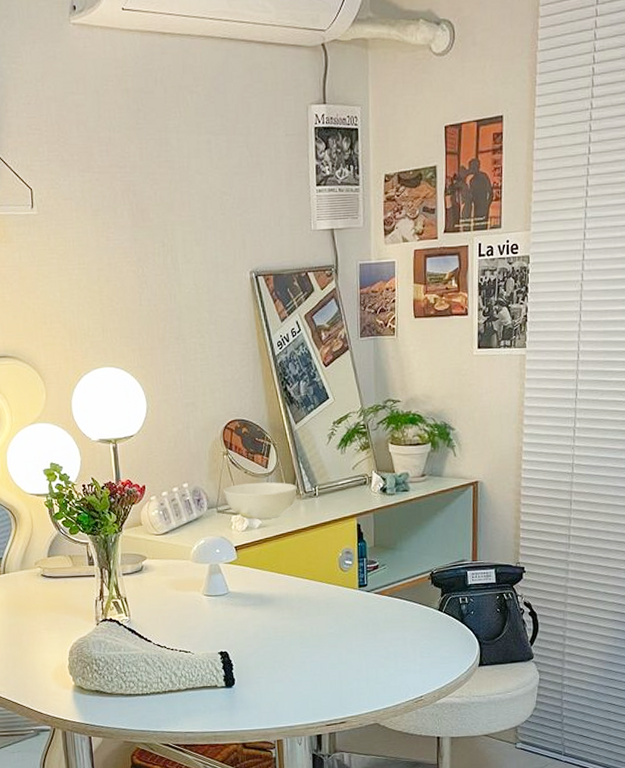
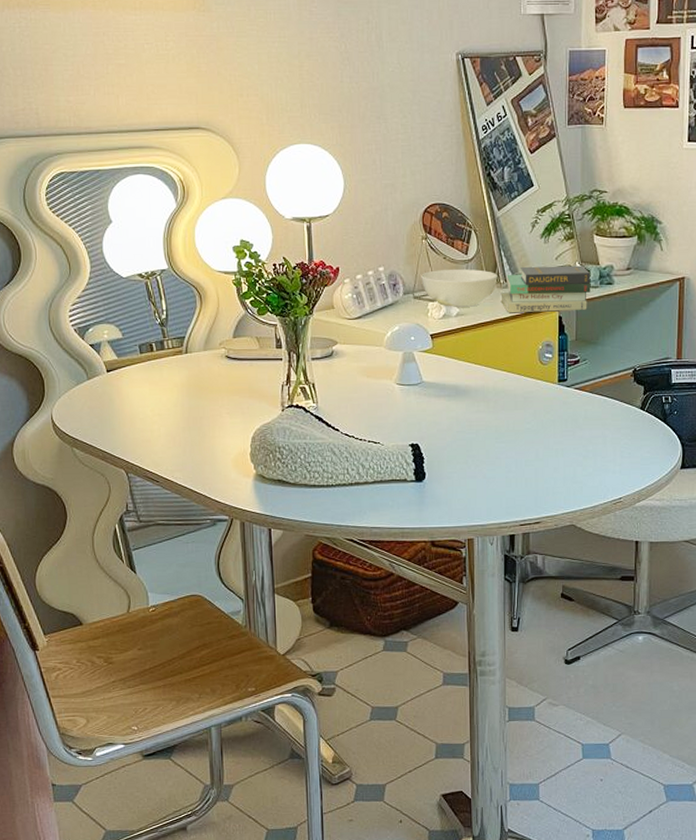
books: none [300,474,388,523] -> present [500,265,591,314]

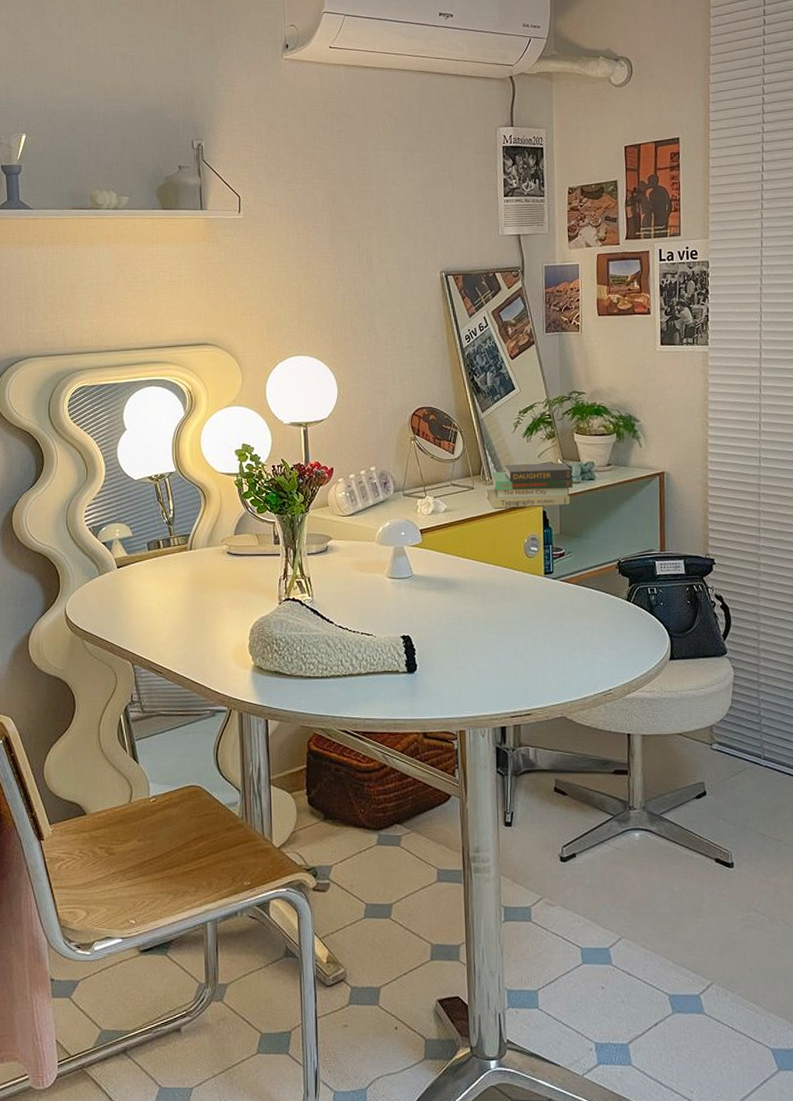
bowl: present [420,268,498,307] -> none [409,467,483,504]

